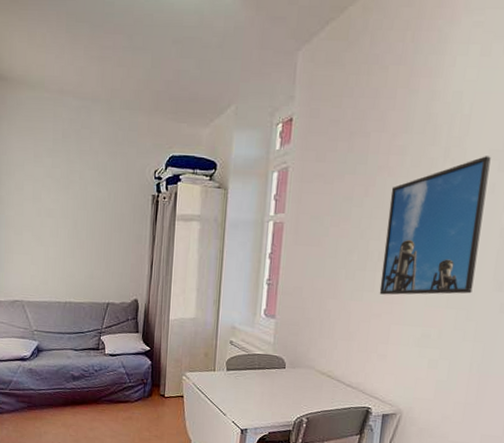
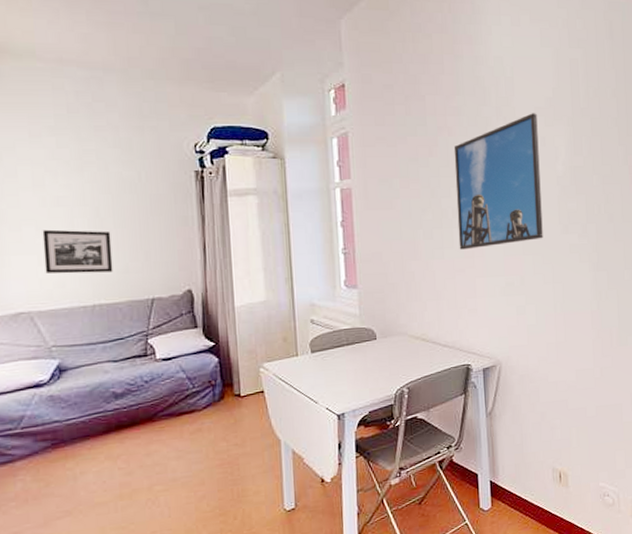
picture frame: none [35,235,83,276] -> present [42,229,113,274]

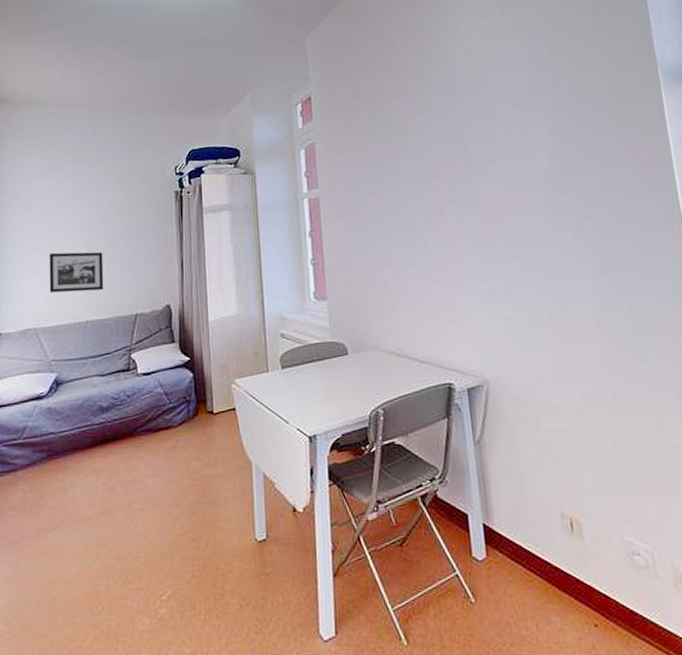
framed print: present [453,113,543,250] -> none [423,104,530,256]

